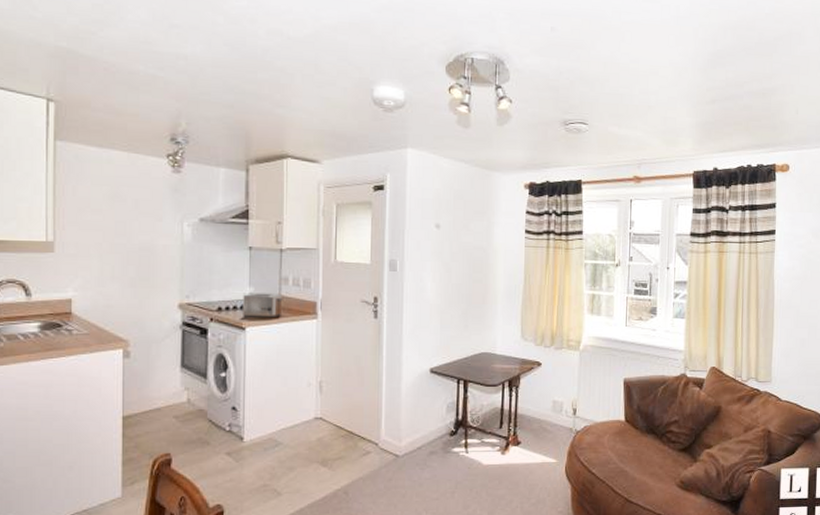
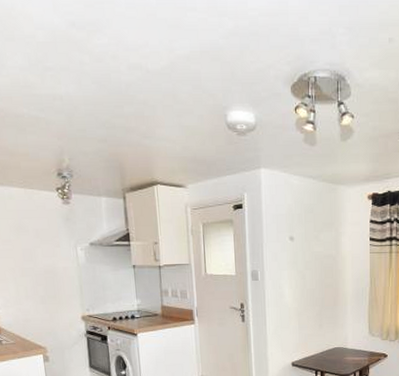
toaster: present [242,293,283,319] -> none [131,304,165,326]

